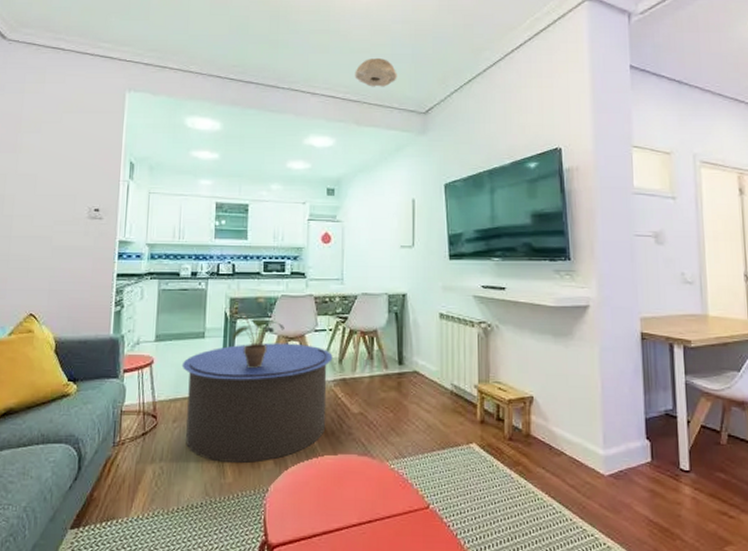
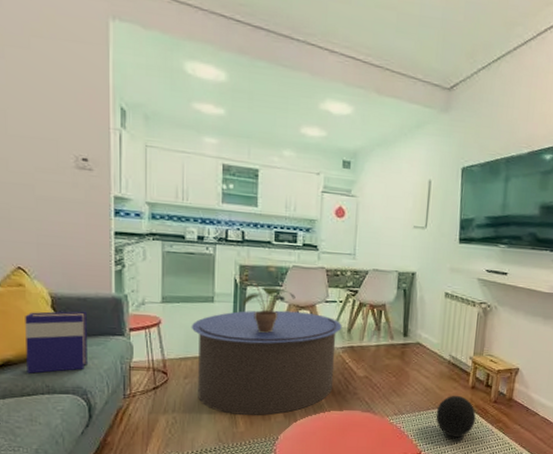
hardback book: none [26,354,86,422] -> present [25,311,87,374]
ceiling light: present [355,57,397,87] -> none [378,17,425,54]
ball: none [442,432,489,485] -> present [435,395,476,437]

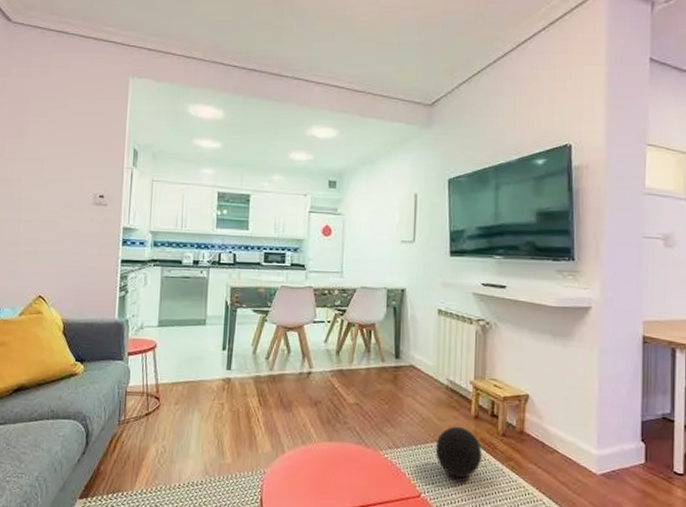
hardback book: present [25,311,87,374] -> none [36,336,92,398]
coffee table: present [191,310,342,415] -> none [183,332,331,446]
potted plant: present [238,279,296,333] -> none [228,301,284,356]

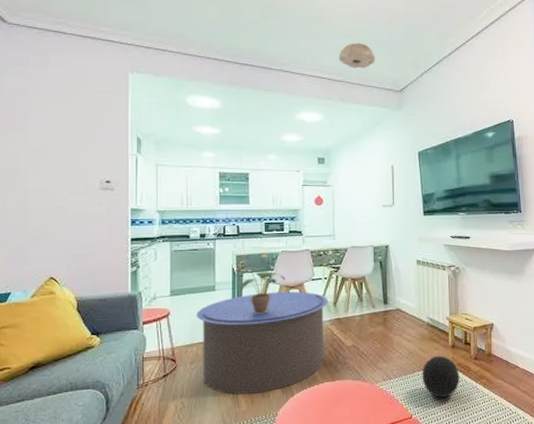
coffee table: none [183,332,331,446] -> present [196,291,328,394]
potted plant: none [228,301,284,356] -> present [235,267,286,314]
ceiling light: none [360,46,404,77] -> present [338,42,376,69]

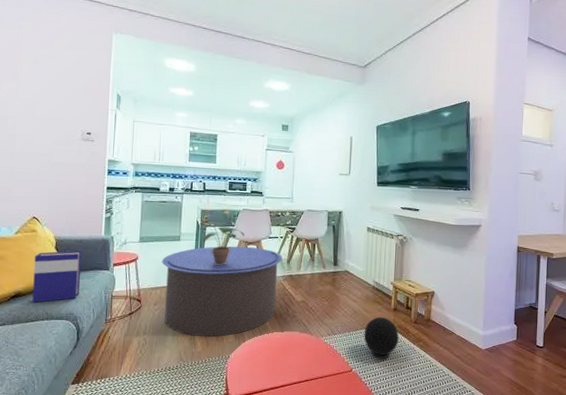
hardback book: none [54,310,106,373] -> present [32,250,81,303]
ceiling light: present [338,42,376,69] -> none [308,17,343,43]

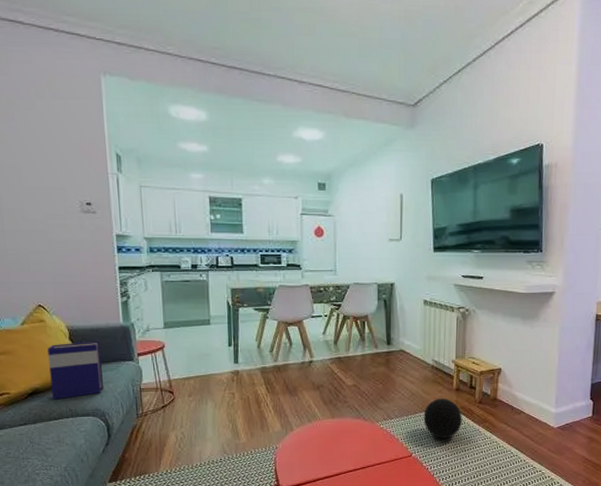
coffee table: present [161,246,283,337] -> none [191,328,329,427]
potted plant: present [199,221,245,265] -> none [231,301,284,350]

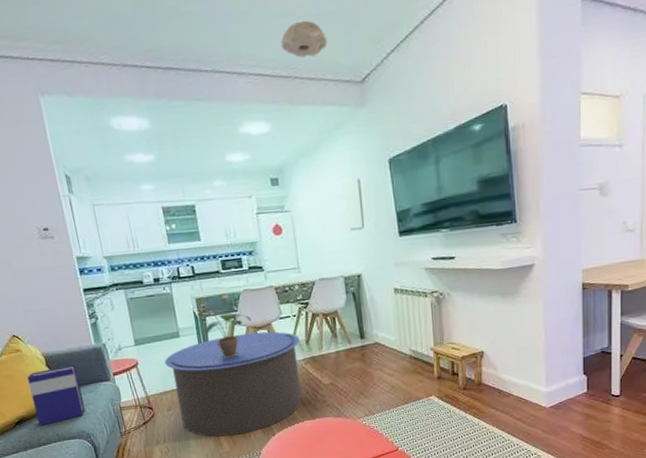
coffee table: none [191,328,329,427] -> present [164,331,303,437]
potted plant: none [231,301,284,350] -> present [198,309,252,358]
ceiling light: none [343,42,386,76] -> present [280,20,328,58]
ball: present [423,398,462,438] -> none [406,387,447,430]

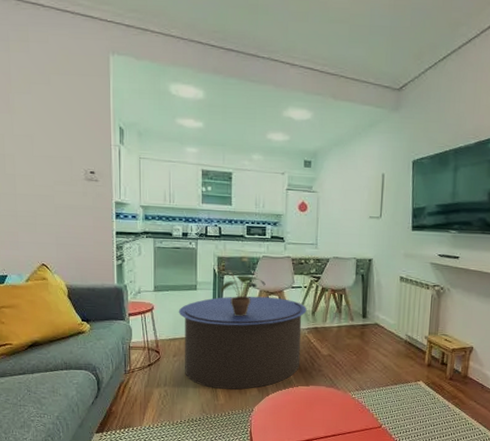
hardback book: present [27,364,85,426] -> none [48,299,96,353]
ceiling light: present [280,20,328,58] -> none [333,28,375,61]

